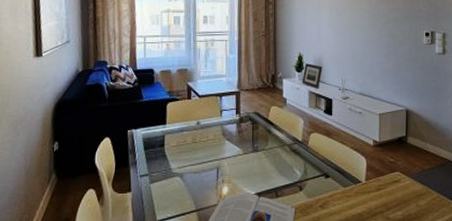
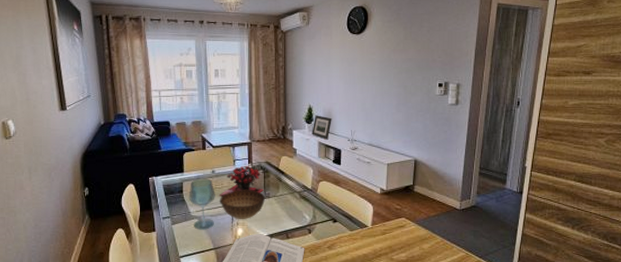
wine glass: none [170,130,200,189] -> present [188,178,215,230]
flower arrangement: none [203,116,252,151] -> present [219,165,264,196]
bowl: none [204,143,253,176] -> present [220,190,265,219]

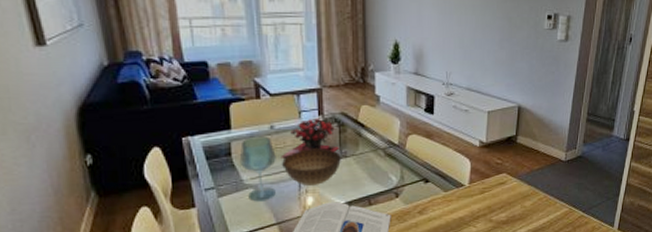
picture frame: present [312,115,332,140] -> none [398,53,423,84]

